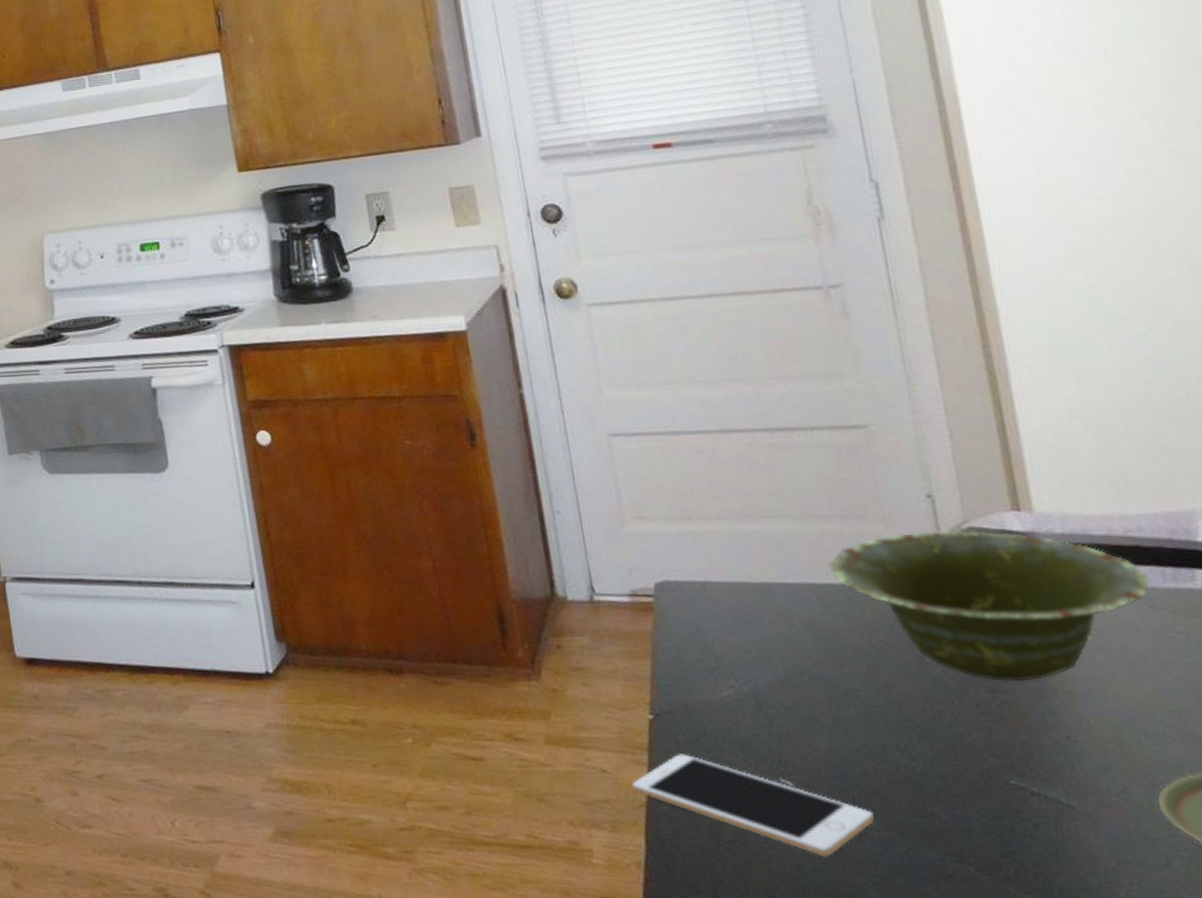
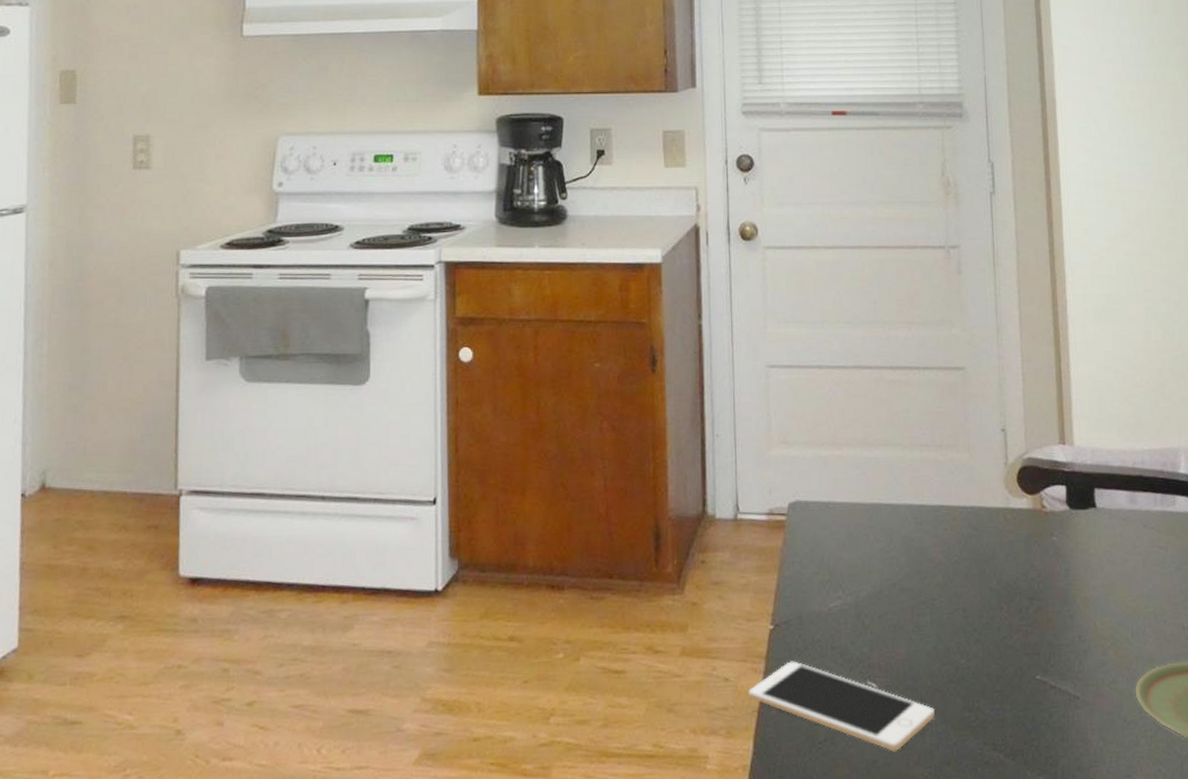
dish: present [828,530,1151,682] -> none [924,460,1147,591]

